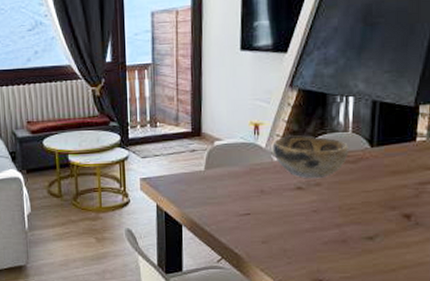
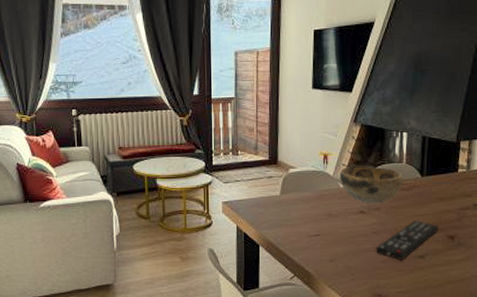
remote control: none [315,197,391,243] -> present [375,221,438,261]

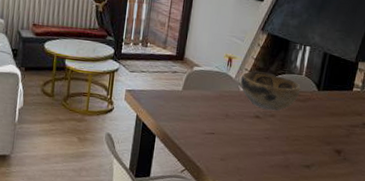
remote control: present [375,221,438,261] -> none [265,131,328,168]

